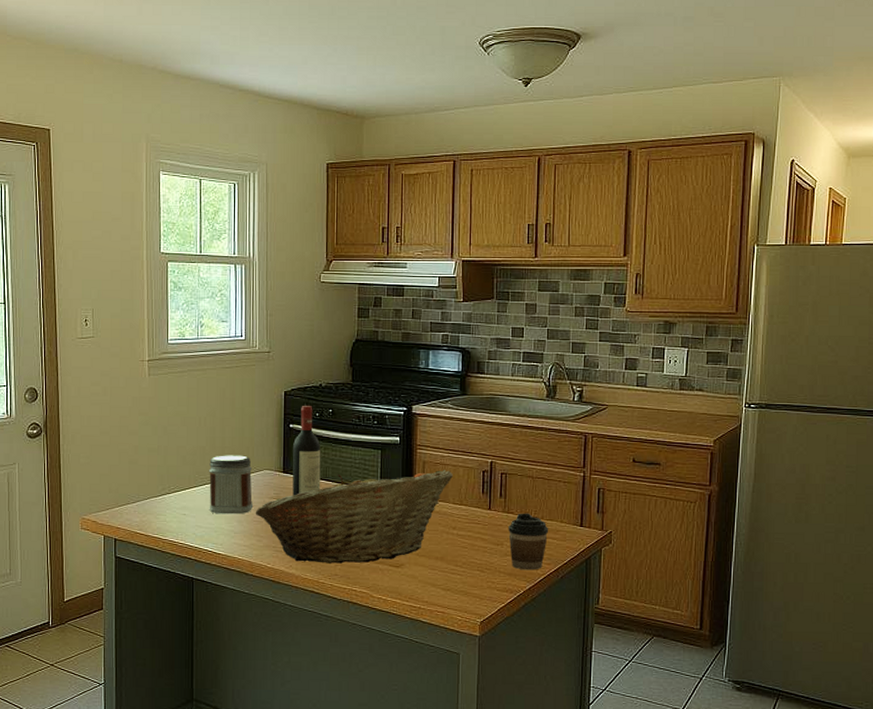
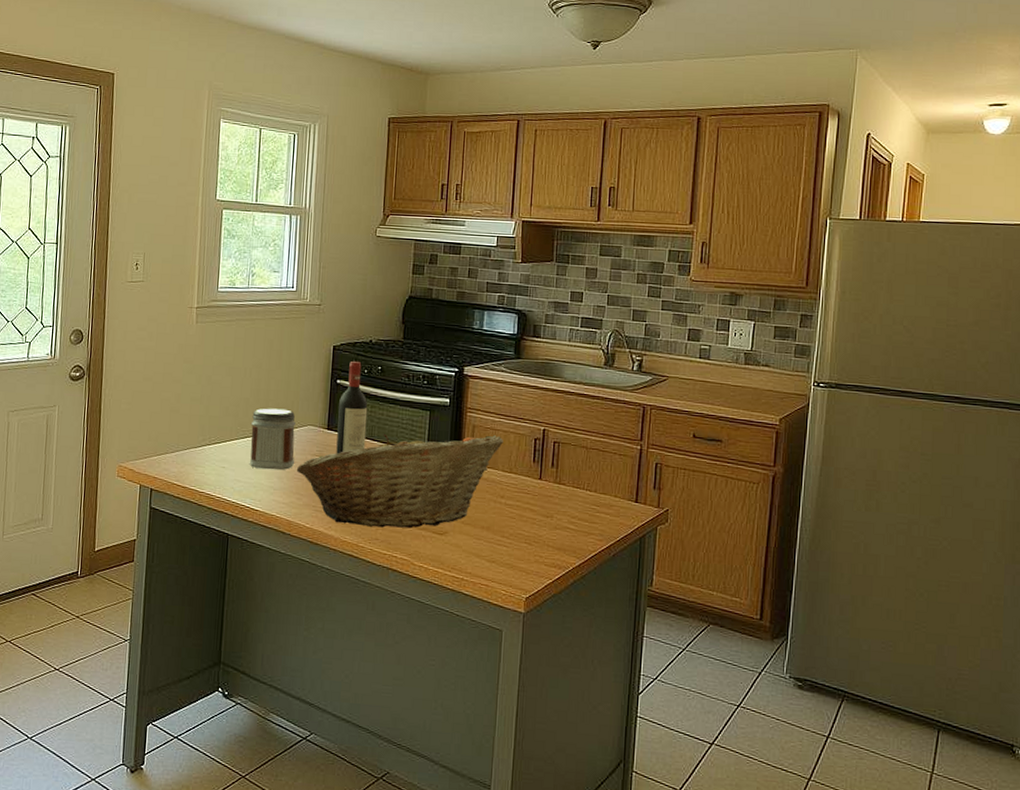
coffee cup: present [508,513,549,570] -> none [559,484,602,546]

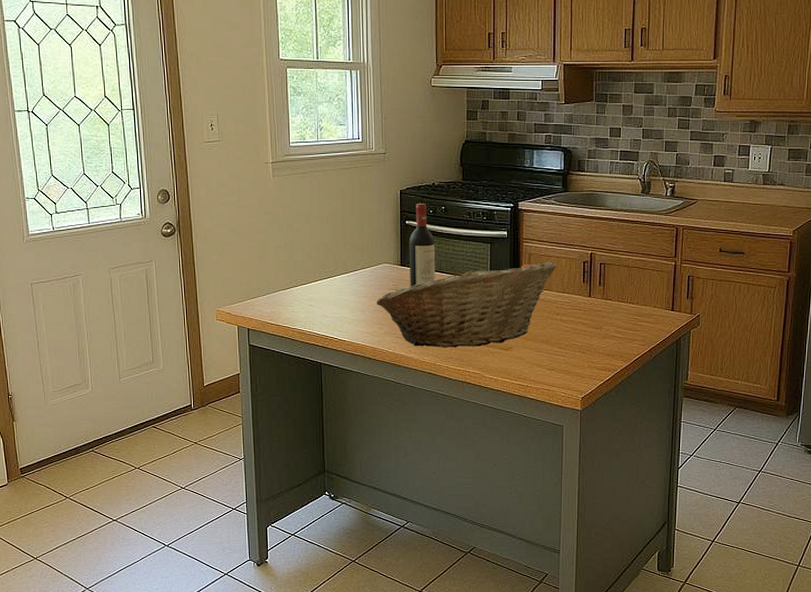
jar: present [249,408,295,470] -> none [331,250,375,305]

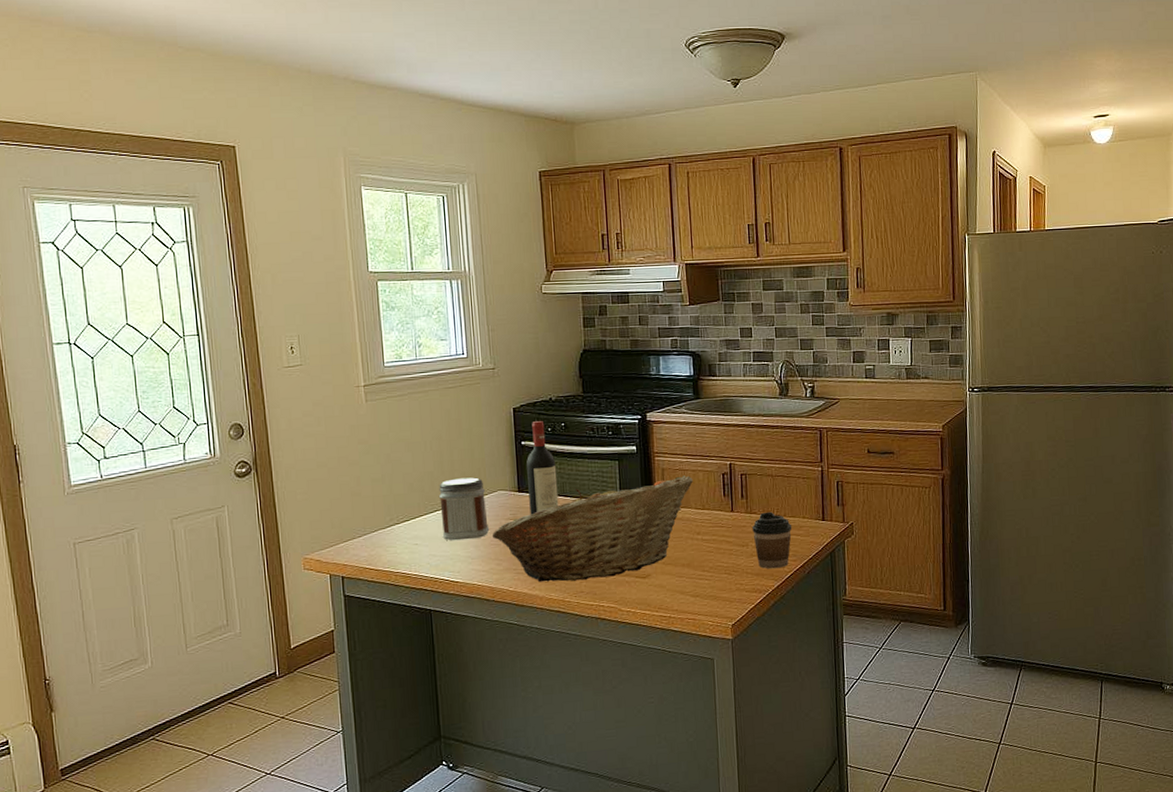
jar: none [331,250,375,305] -> present [438,477,490,541]
coffee cup: none [607,299,644,351] -> present [752,511,792,569]

